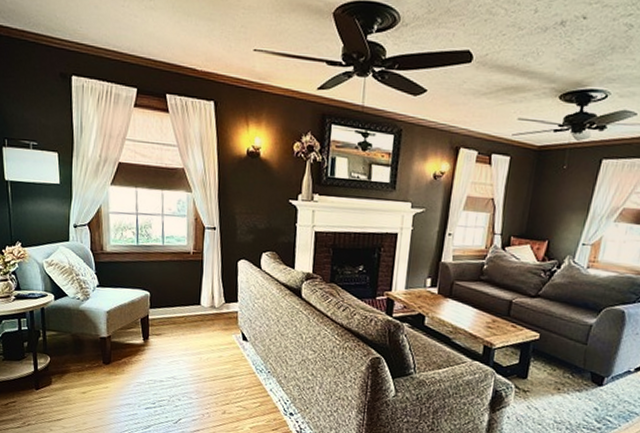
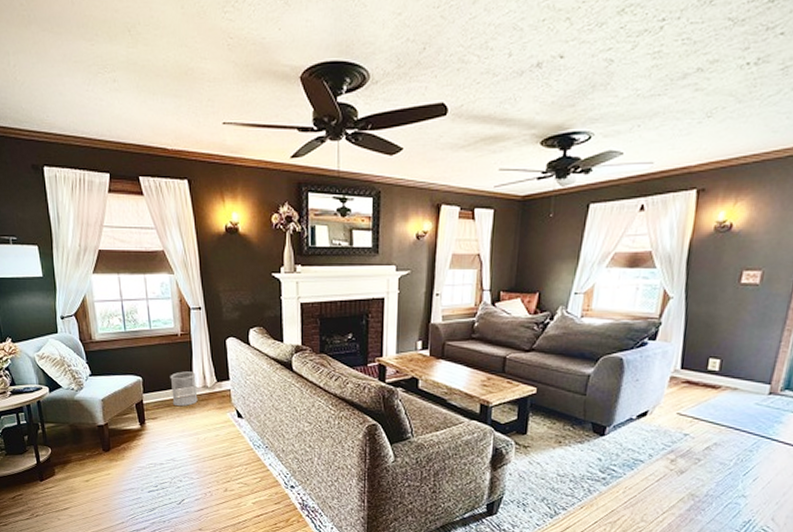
wastebasket: none [178,289,205,325] -> present [170,371,198,407]

